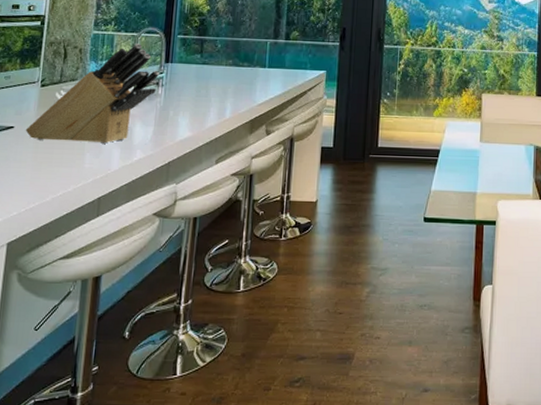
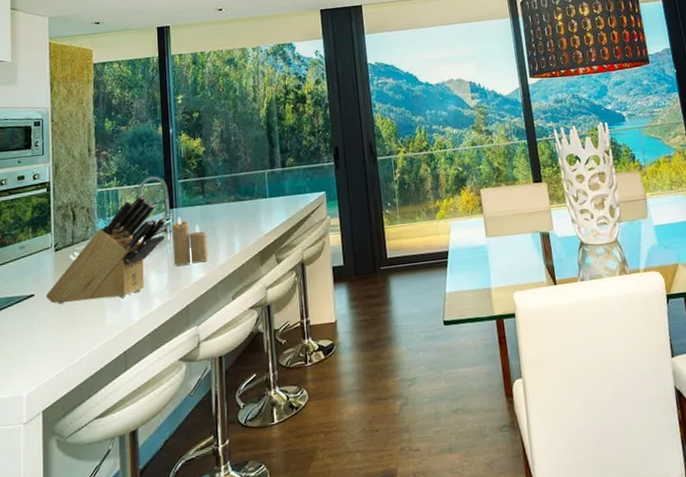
candle: none [161,72,200,122] -> present [172,216,209,266]

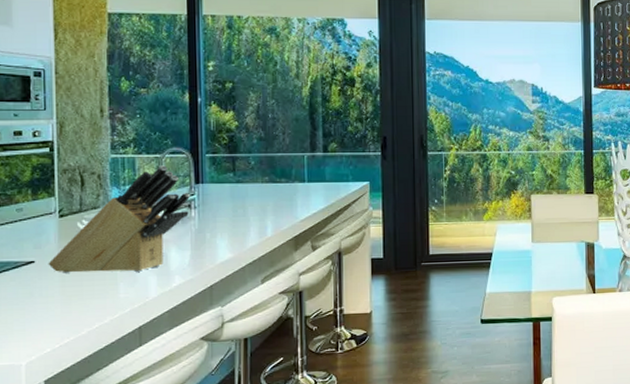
candle: present [172,216,209,266] -> none [197,193,237,244]

